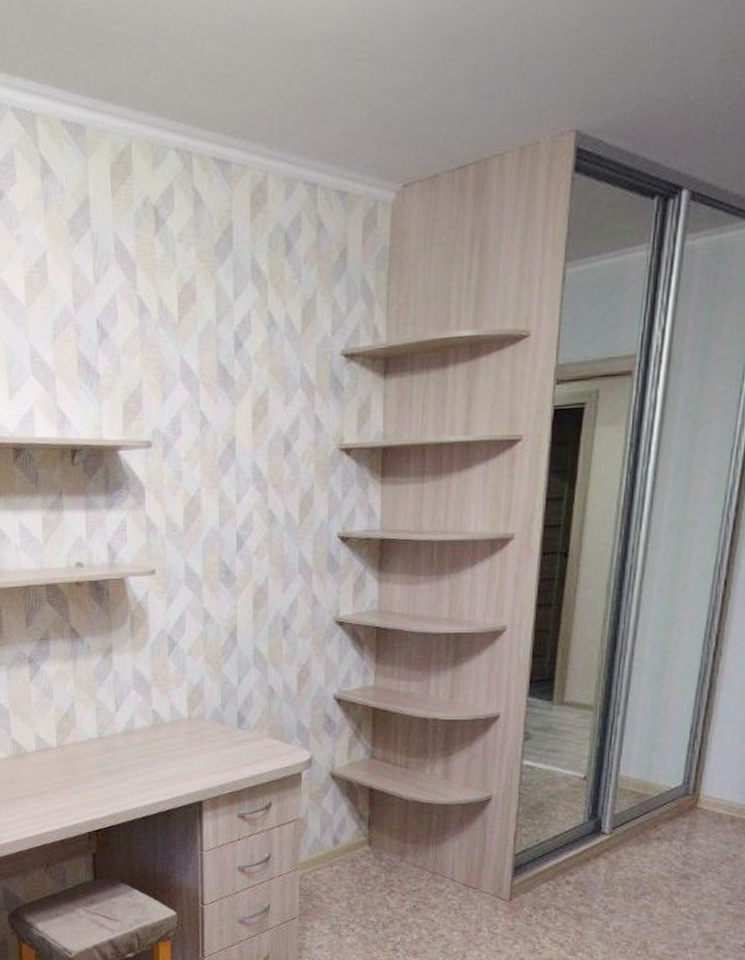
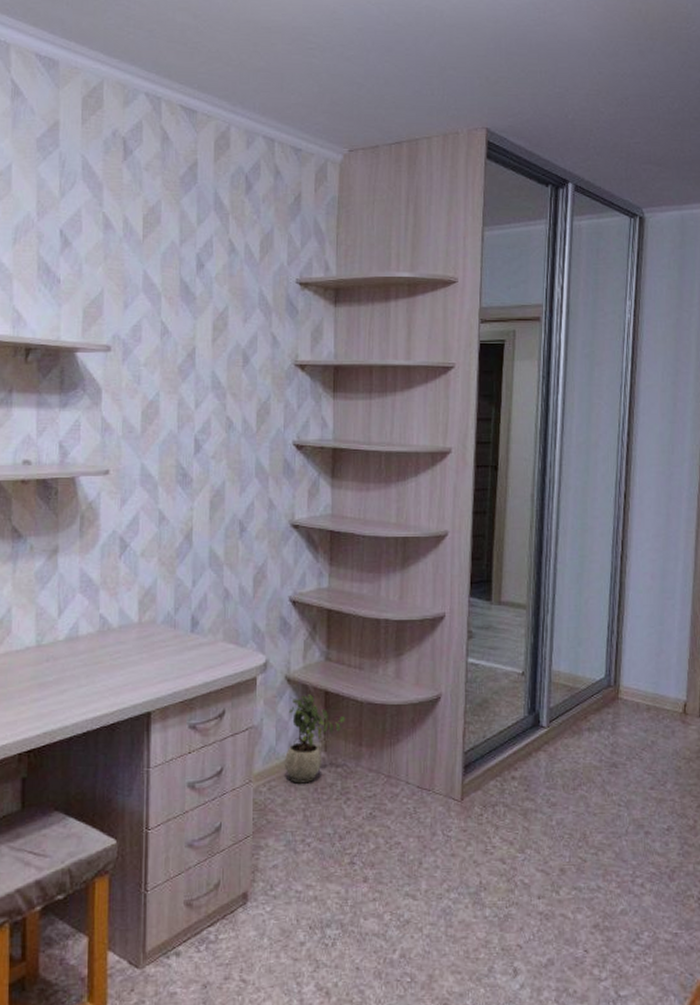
potted plant: none [328,791,391,874] -> present [284,694,346,783]

